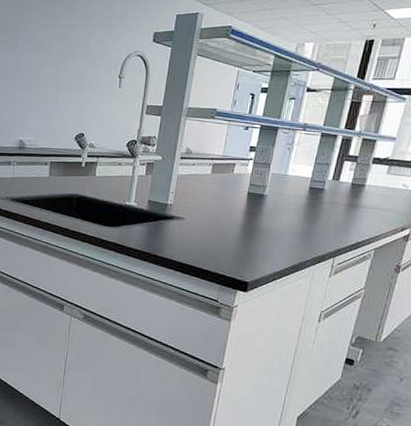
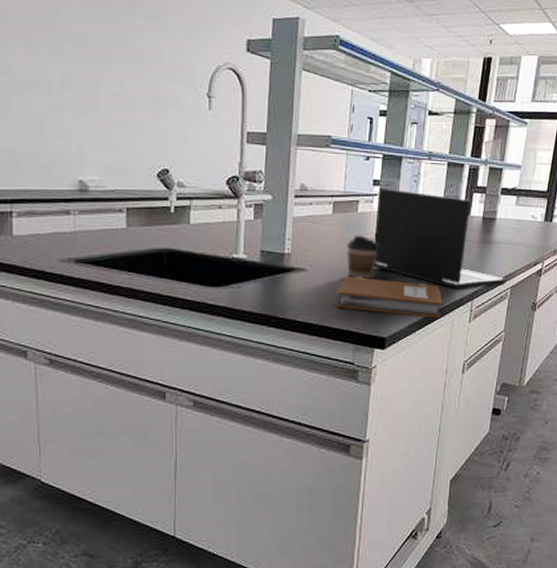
notebook: none [207,226,306,271] -> present [336,276,443,319]
coffee cup: none [220,192,250,230] -> present [346,235,379,279]
laptop: none [244,154,370,247] -> present [374,188,505,289]

